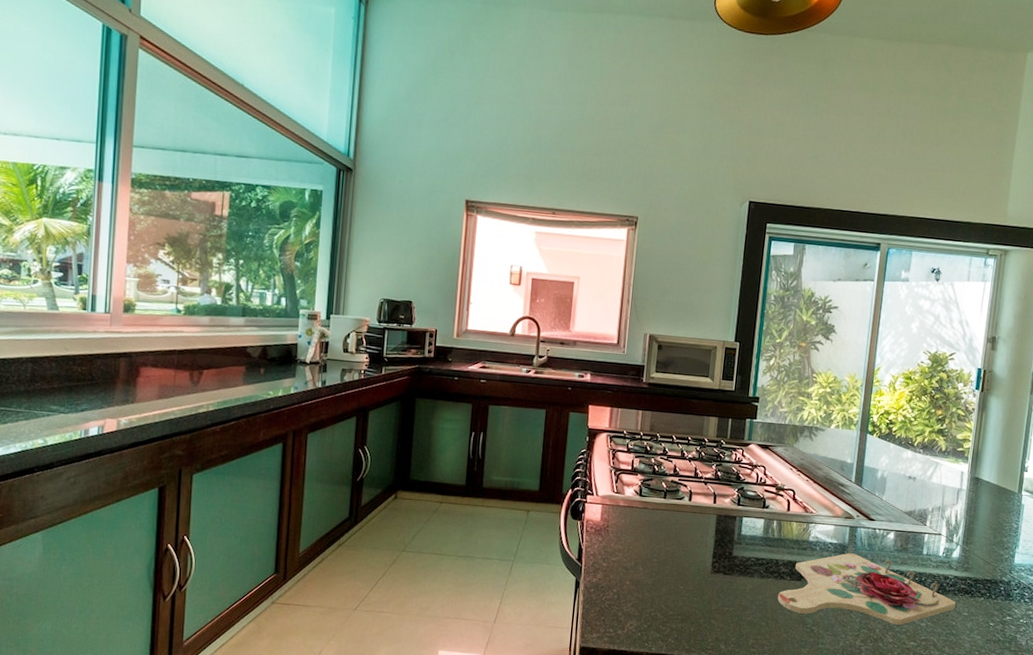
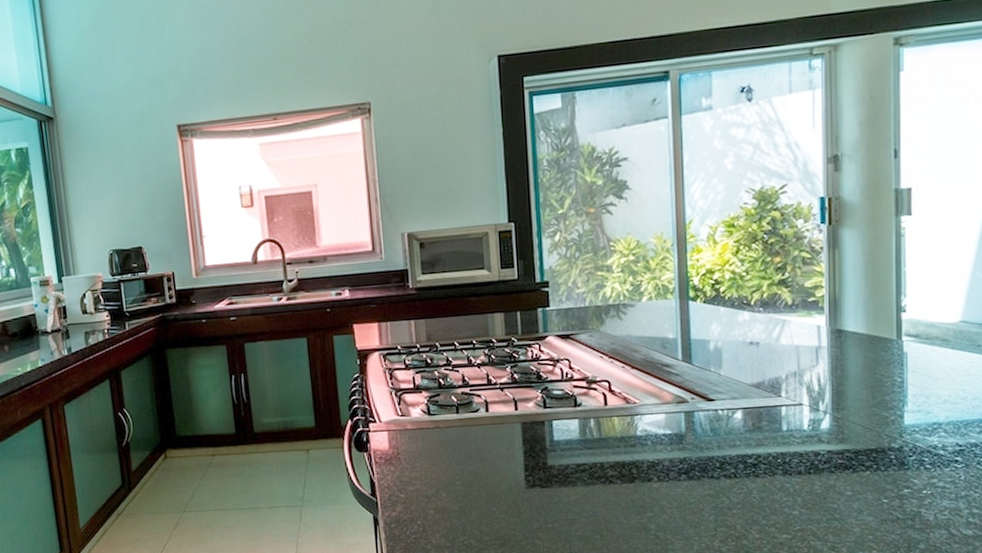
cutting board: present [778,553,956,625] -> none [609,442,834,520]

